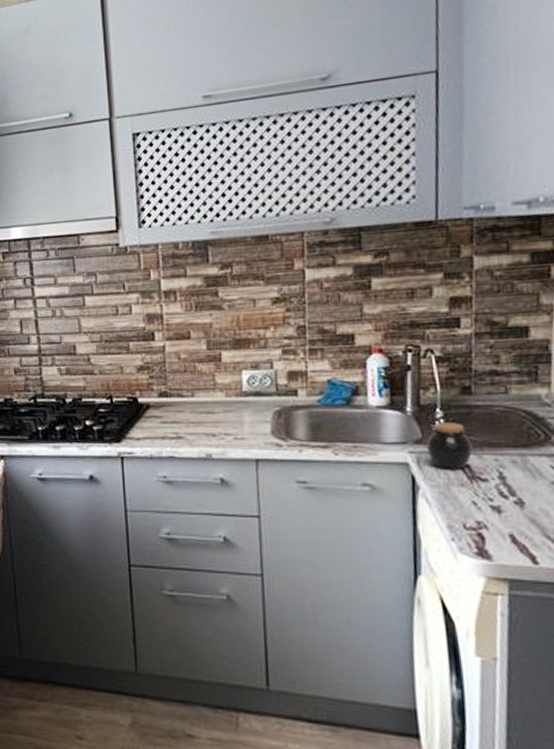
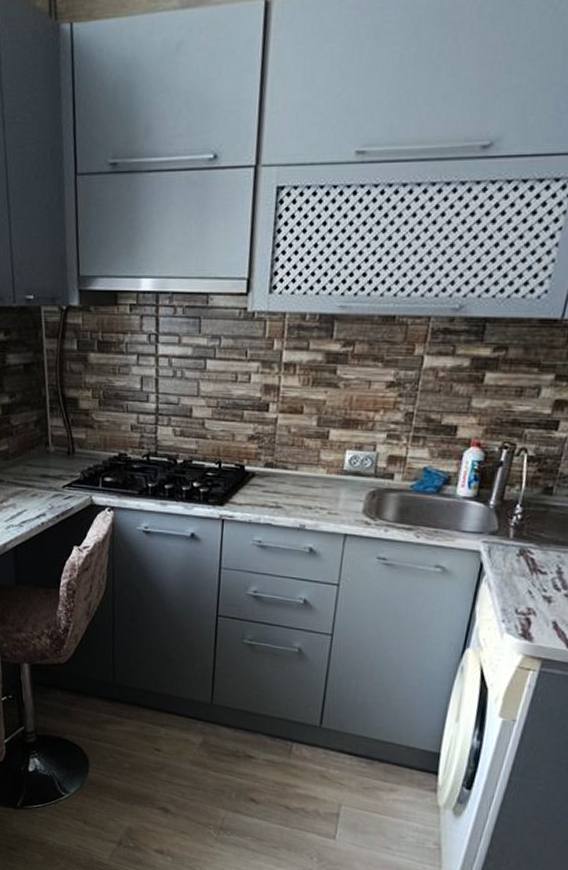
jar: present [426,422,473,469] -> none [499,518,541,561]

